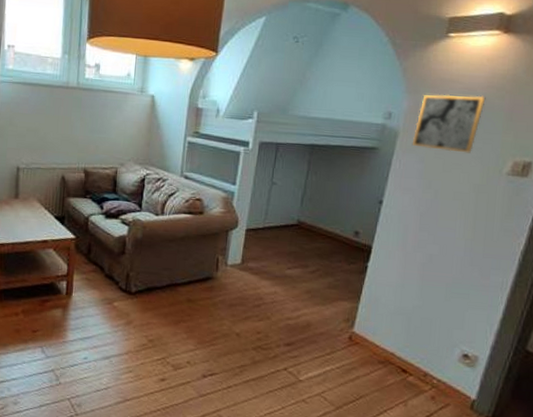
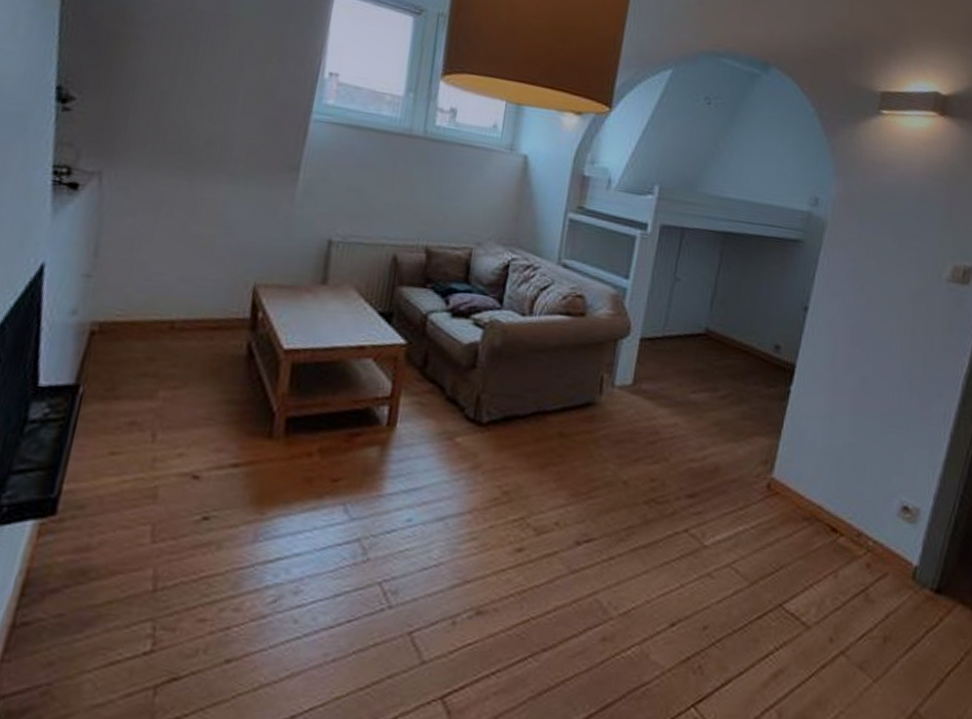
wall art: present [412,94,486,153] -> none [841,179,922,253]

